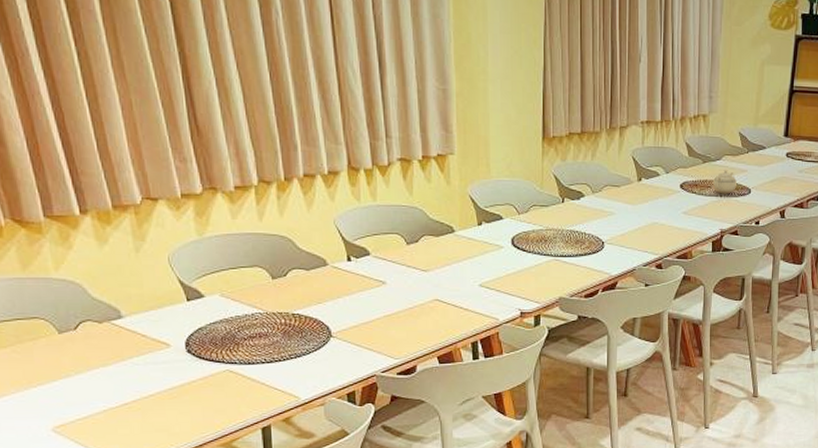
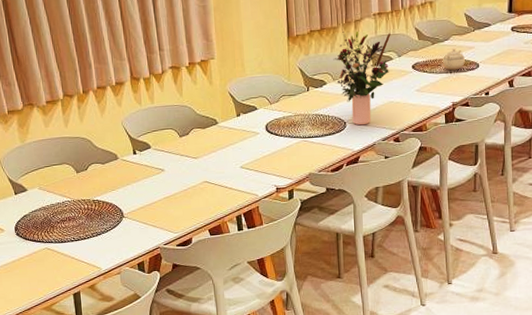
bouquet: none [593,135,659,247] -> present [333,29,391,126]

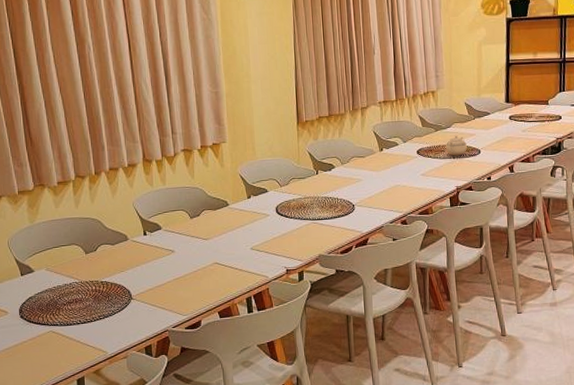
bouquet: present [333,29,391,126] -> none [341,116,396,208]

